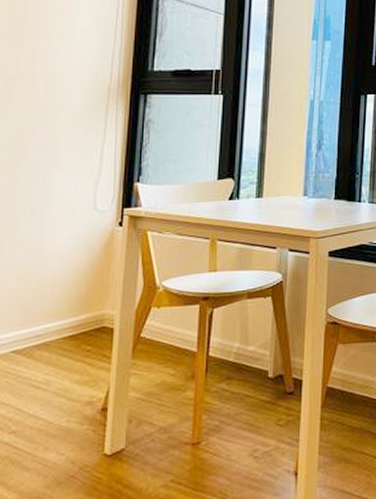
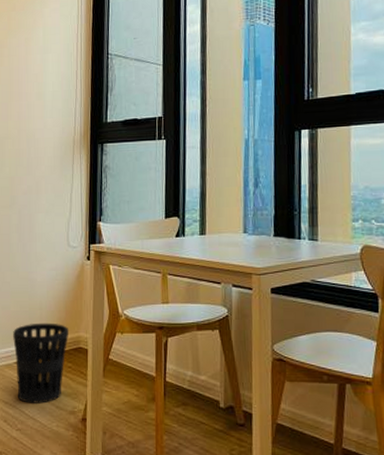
wastebasket: none [11,300,91,399] -> present [13,323,69,404]

